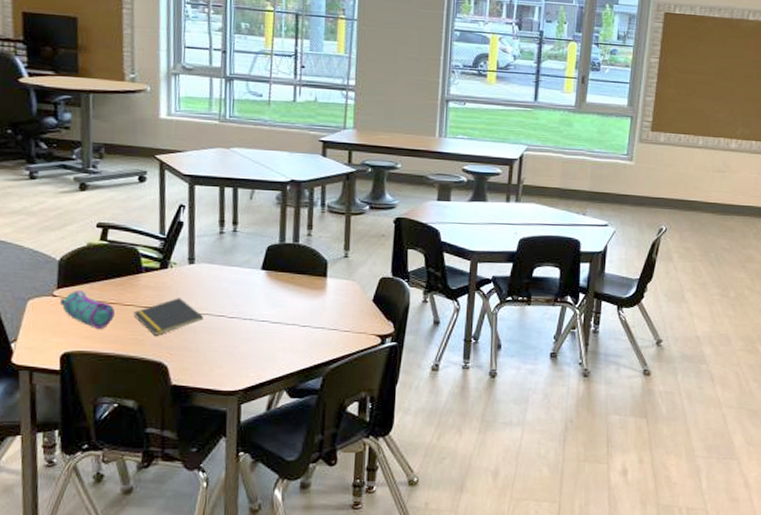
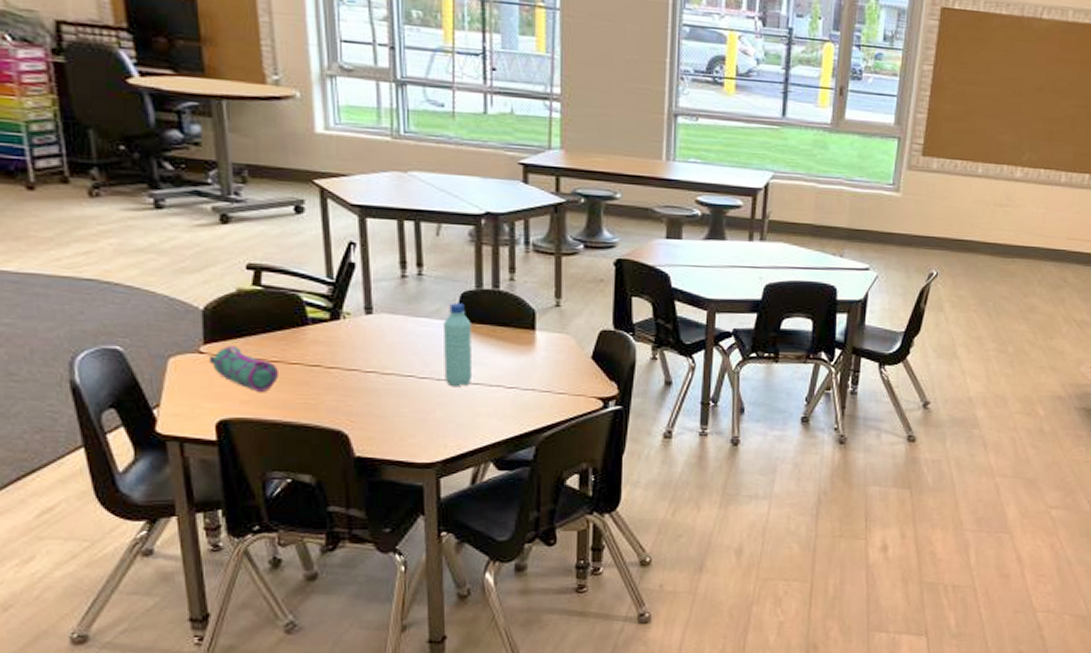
notepad: present [133,298,203,336] -> none [301,355,388,400]
water bottle: none [250,254,274,326] -> present [442,303,473,387]

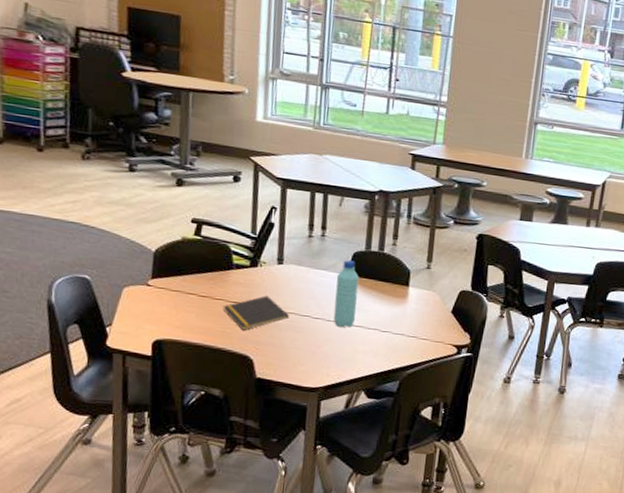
pencil case: present [208,345,280,392] -> none [153,280,206,320]
notepad: none [301,355,388,400] -> present [223,295,289,330]

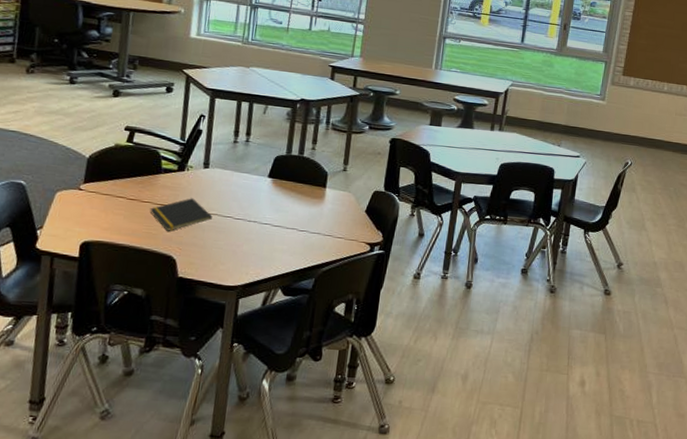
water bottle: present [333,260,359,328] -> none [254,163,280,228]

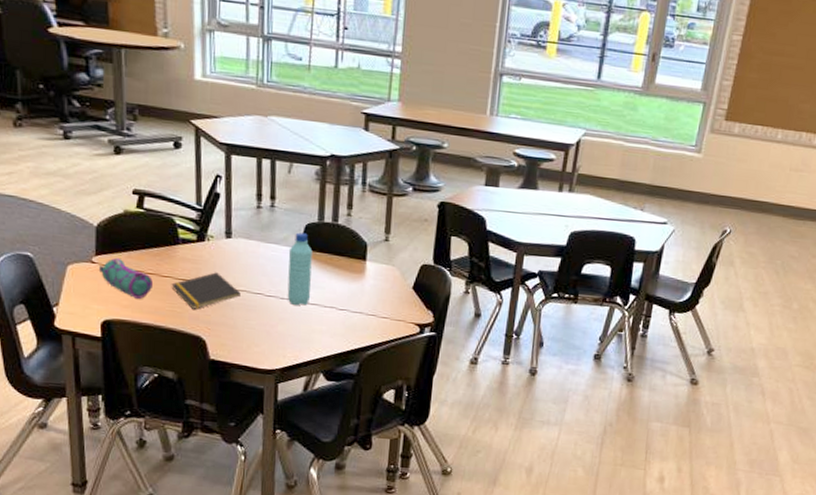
pencil case: none [84,185,134,222] -> present [98,257,154,299]
water bottle: none [254,163,280,228] -> present [287,232,313,306]

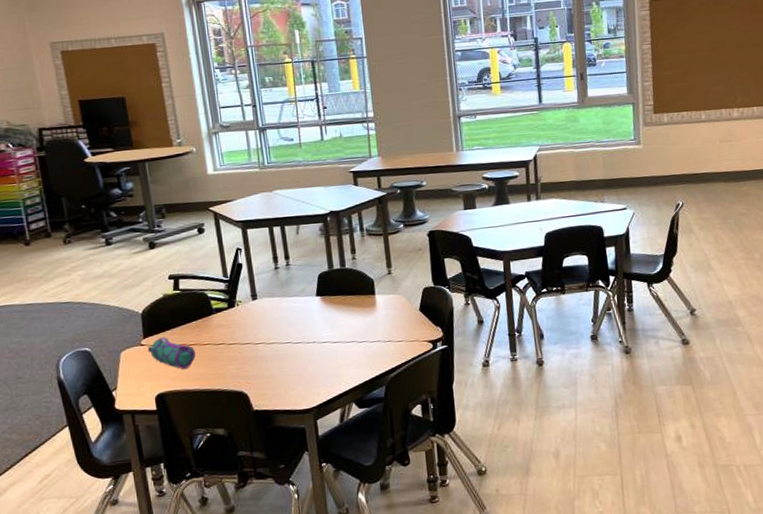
notepad: present [171,272,241,309] -> none [211,331,272,368]
water bottle: present [287,232,313,306] -> none [307,282,333,347]

